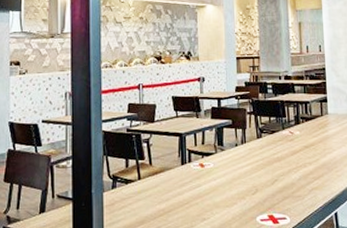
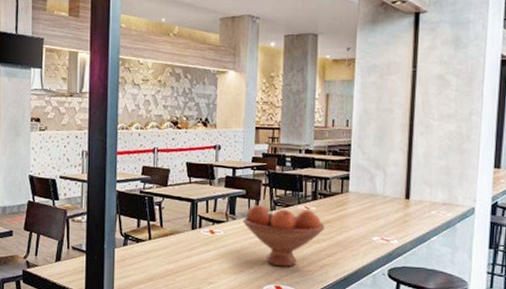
fruit bowl: none [231,134,310,195] -> present [243,205,325,267]

